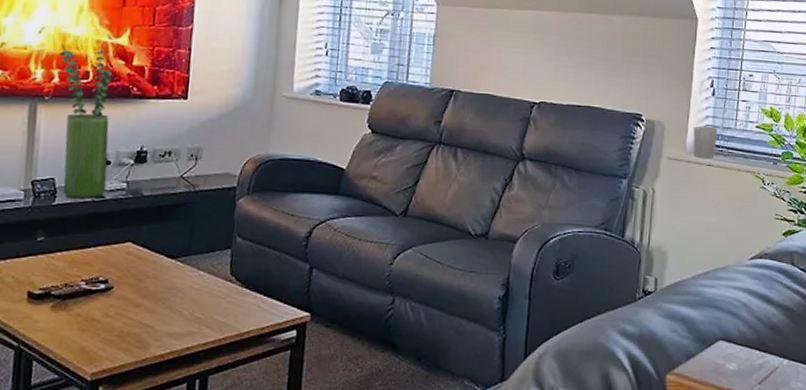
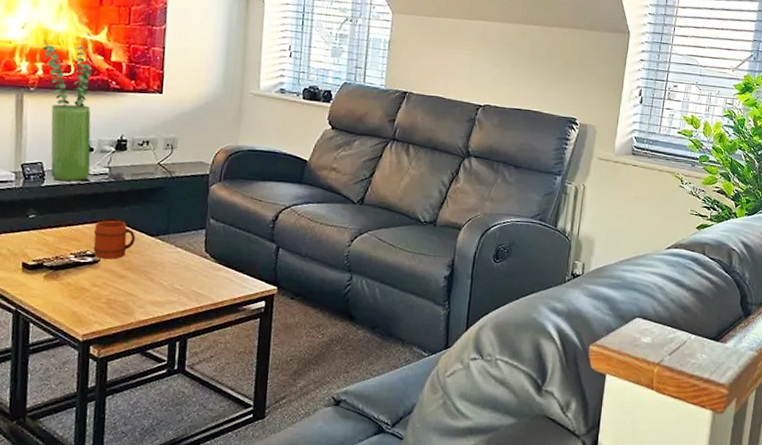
mug: none [106,241,153,286] -> present [93,220,135,259]
candle holder: present [693,125,718,160] -> none [621,130,644,161]

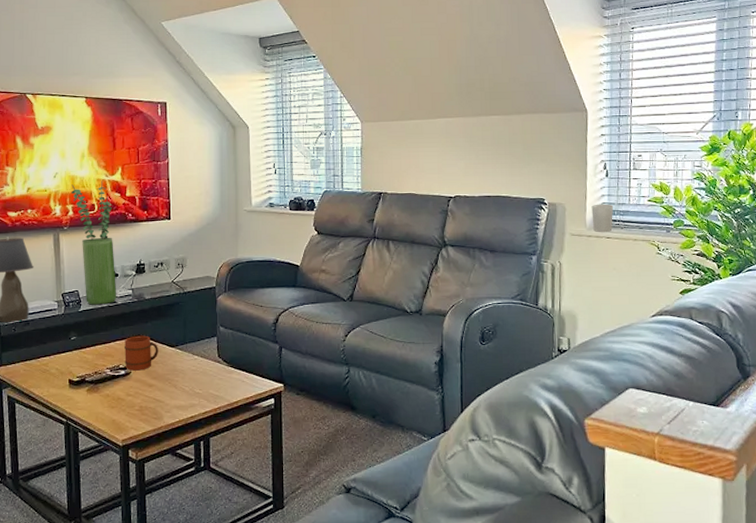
candle holder: none [621,130,644,161] -> present [591,203,614,233]

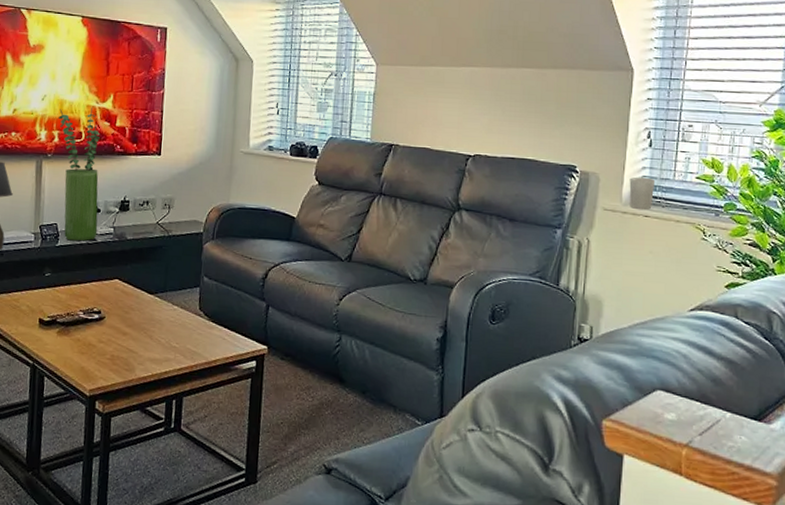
mug: present [124,335,158,371] -> none [99,278,136,316]

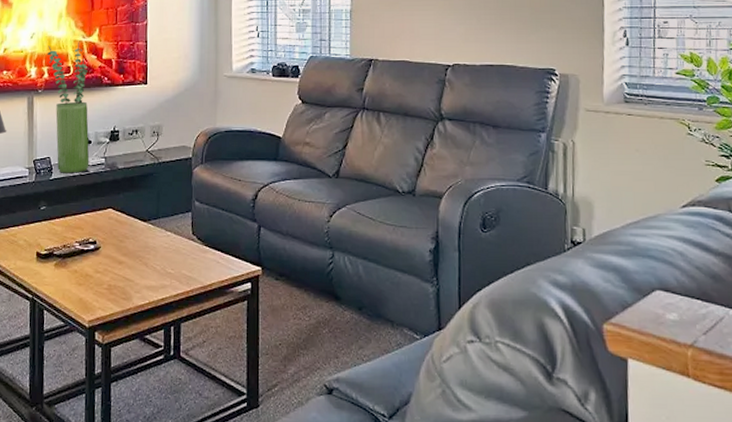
candle holder: present [629,177,656,211] -> none [609,76,636,109]

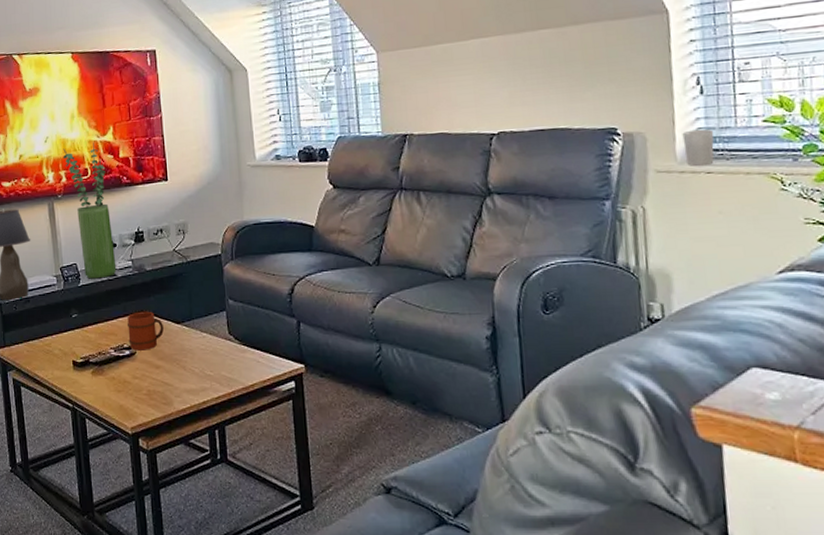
mug: none [94,207,130,246] -> present [127,311,164,351]
candle holder: none [609,76,636,109] -> present [682,129,715,167]

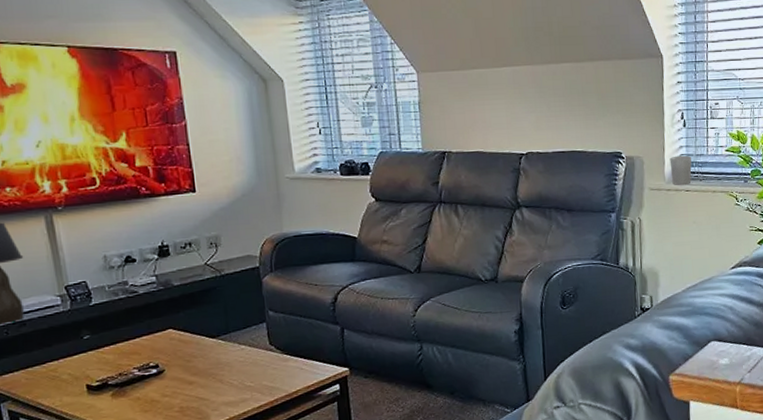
vase: present [62,142,117,279] -> none [61,148,138,297]
mug: present [127,311,164,351] -> none [153,327,197,369]

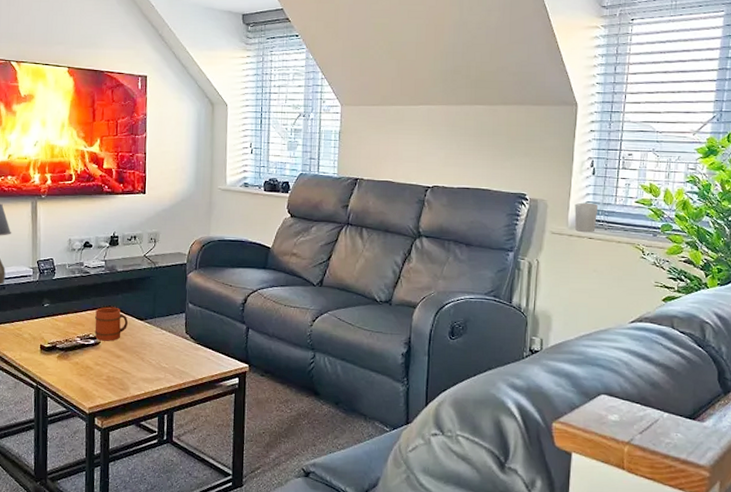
mug: none [153,327,197,369] -> present [94,306,128,341]

